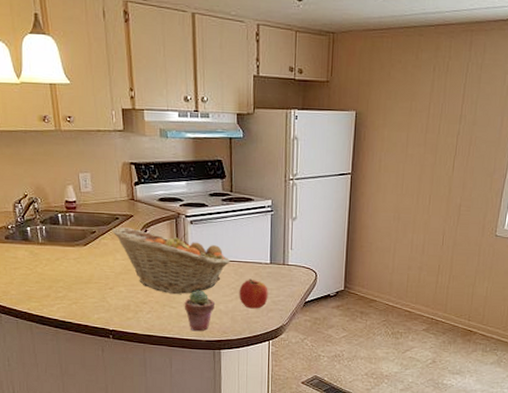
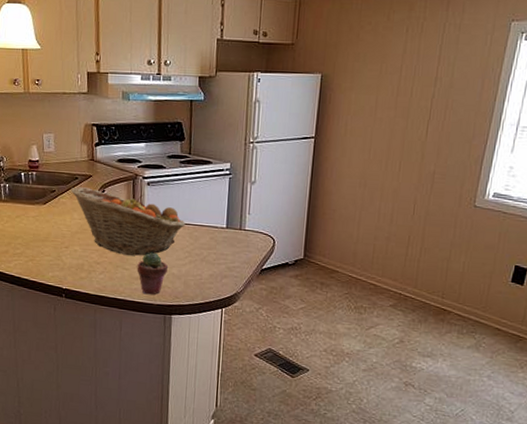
apple: present [239,279,268,309] -> none [193,243,223,275]

